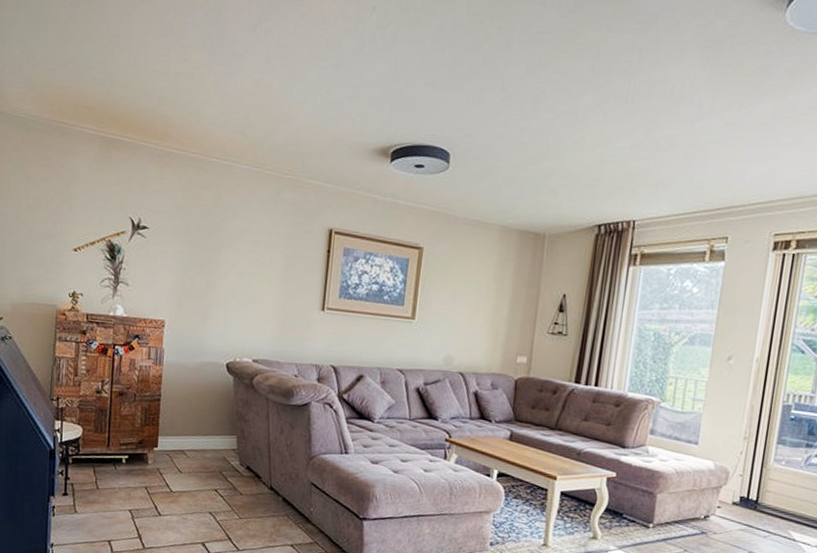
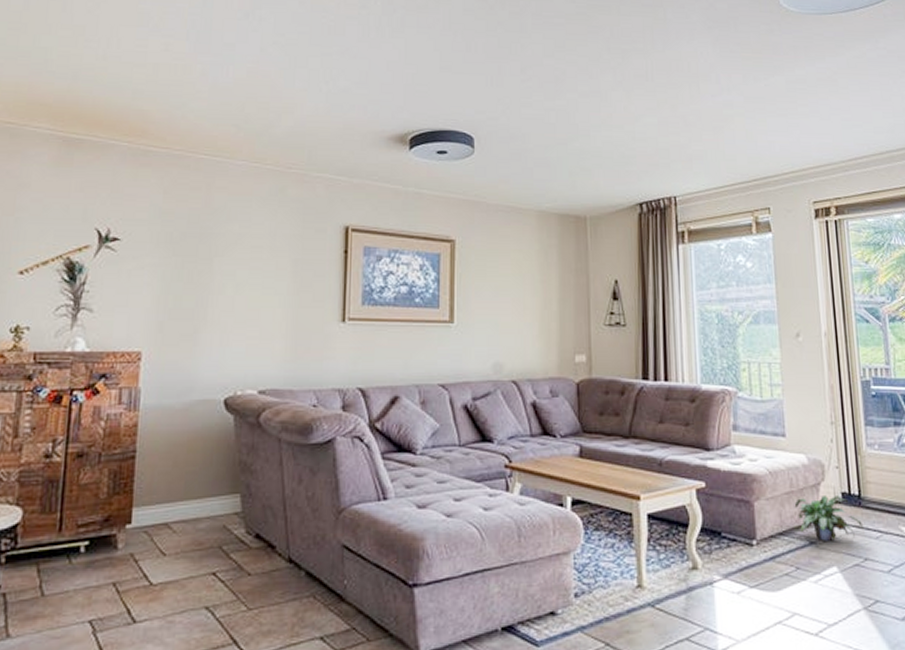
potted plant: none [693,496,754,534] -> present [794,494,863,541]

